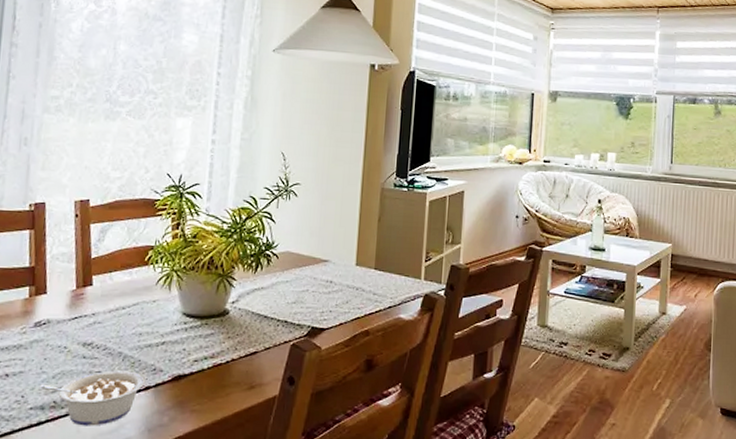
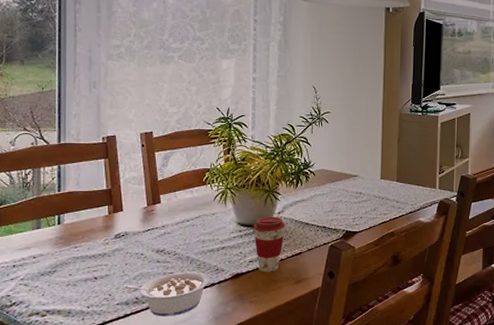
coffee cup: none [200,306,240,375] -> present [253,216,285,272]

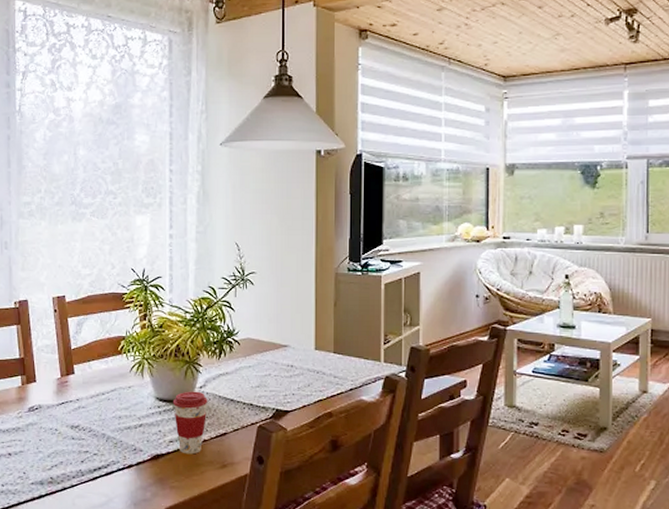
legume: present [124,271,210,317] -> none [38,450,127,500]

